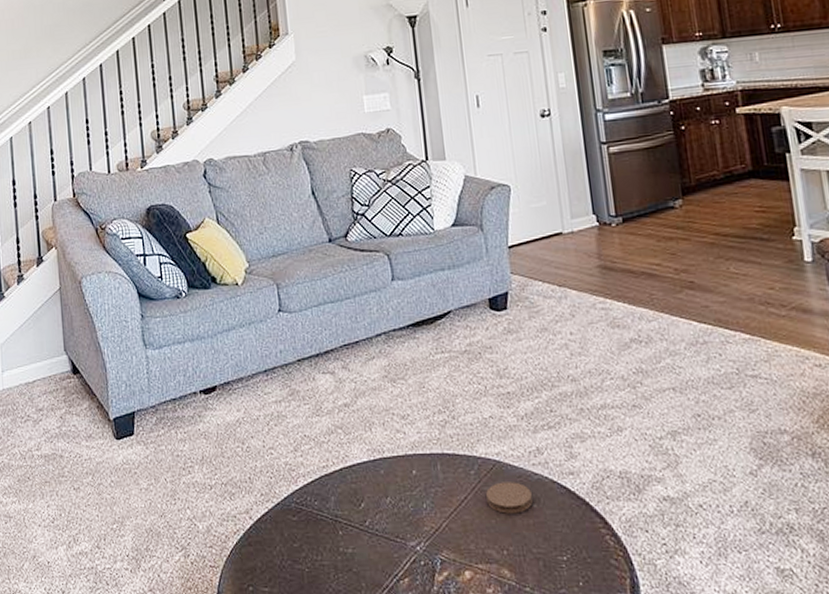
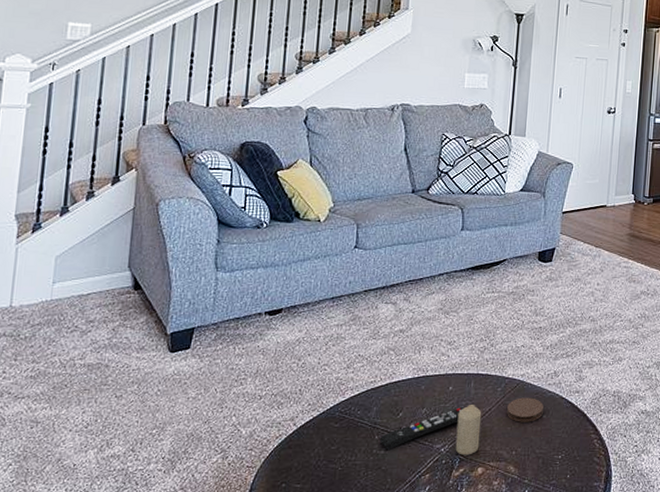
remote control: none [344,495,434,548] -> present [379,407,463,450]
candle: none [428,492,462,555] -> present [455,405,482,455]

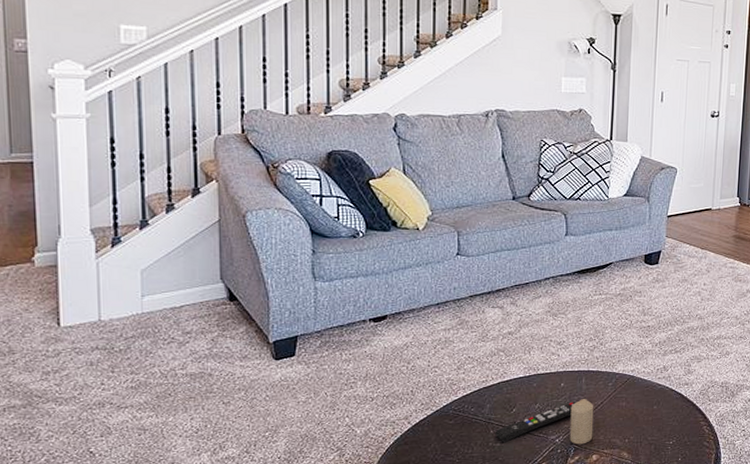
coaster: present [507,397,544,422] -> none [619,390,654,413]

